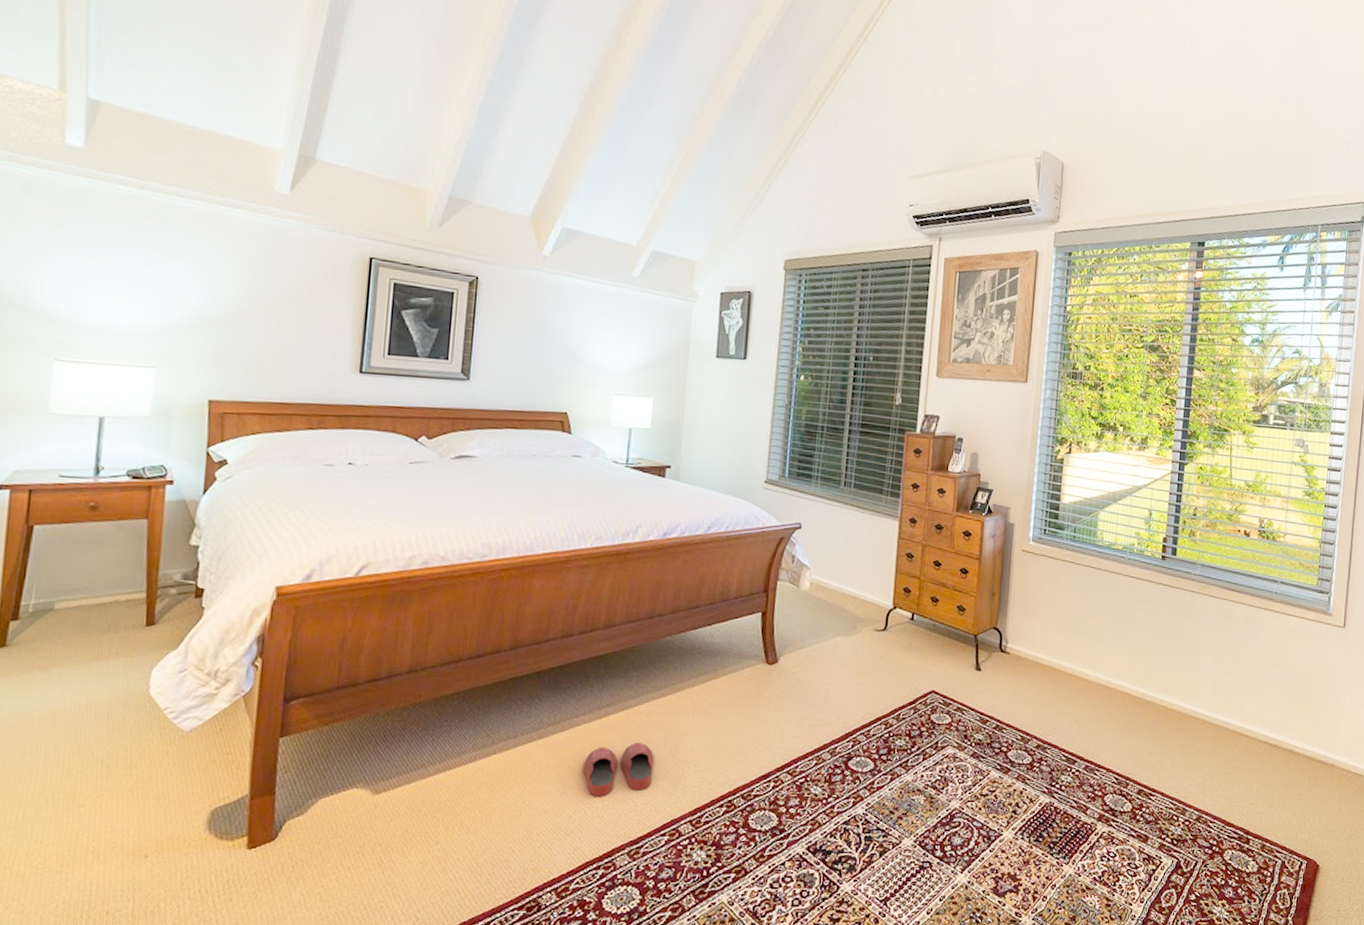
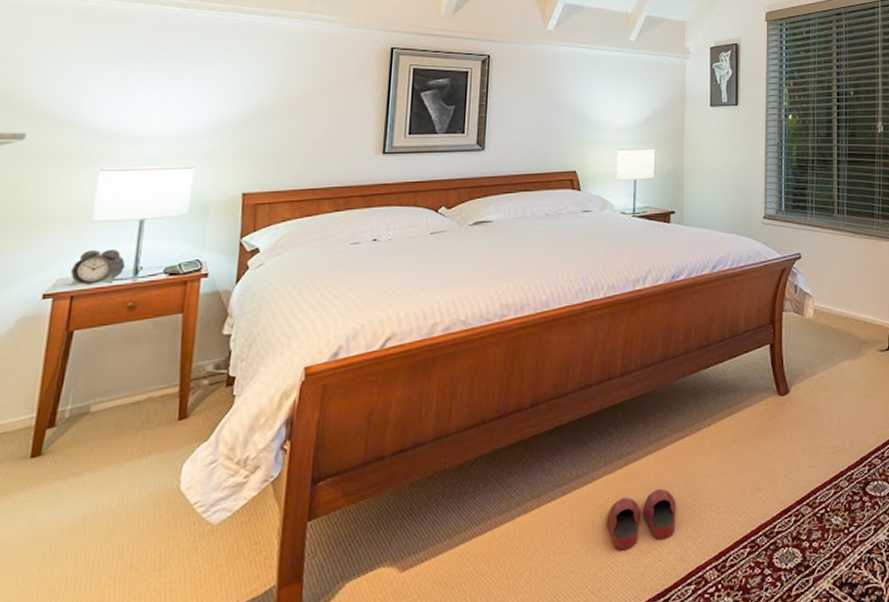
alarm clock: none [28,443,86,481] -> present [71,248,126,287]

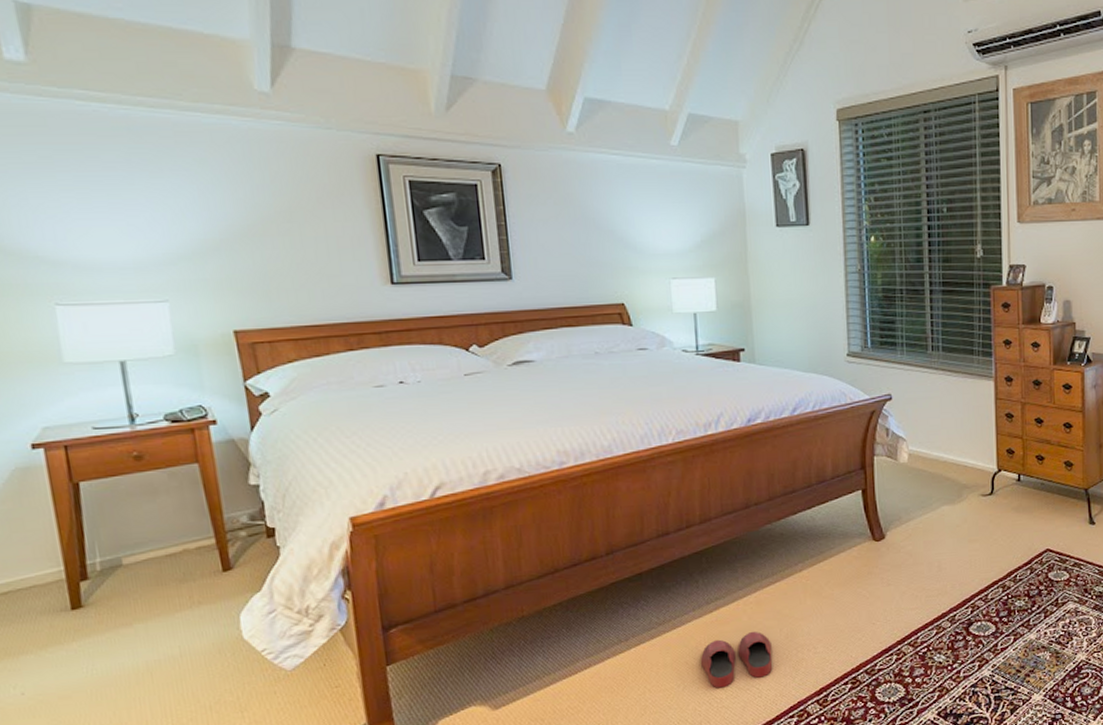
alarm clock: present [71,248,126,287] -> none [55,394,118,436]

